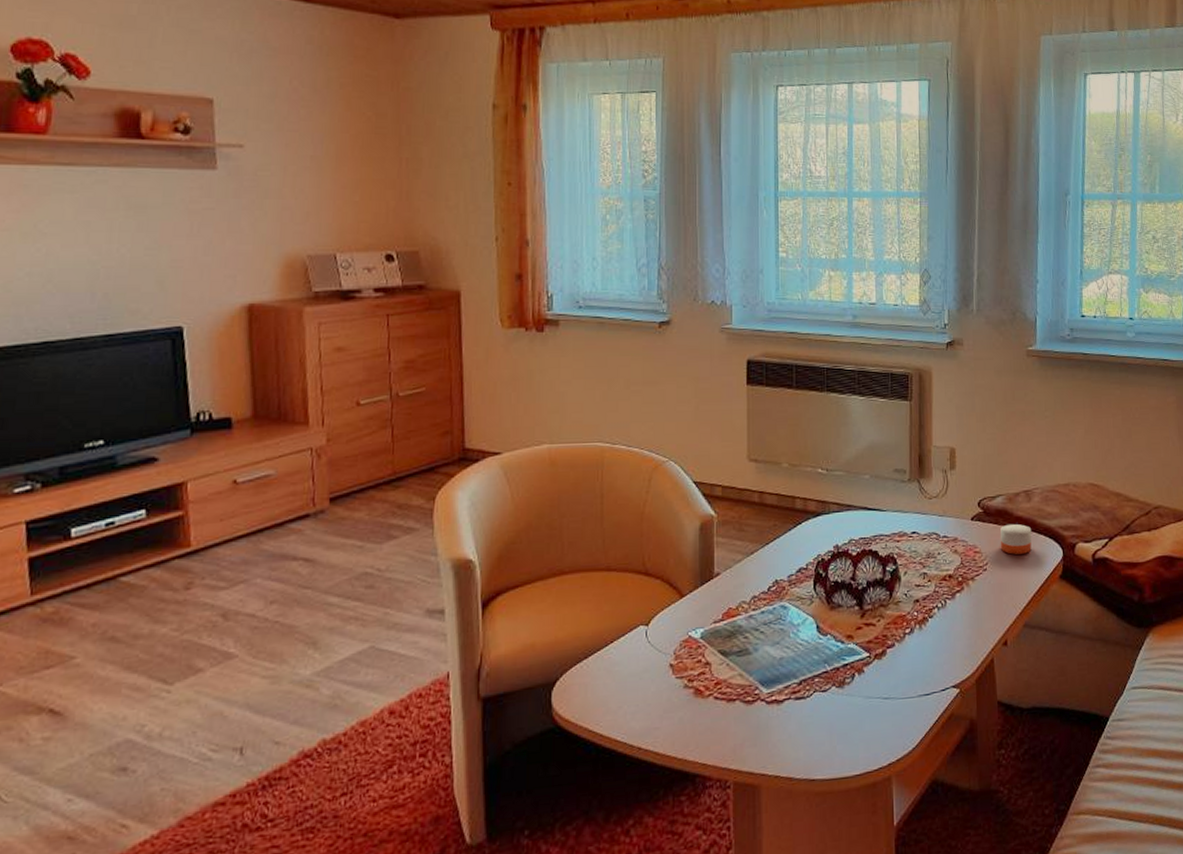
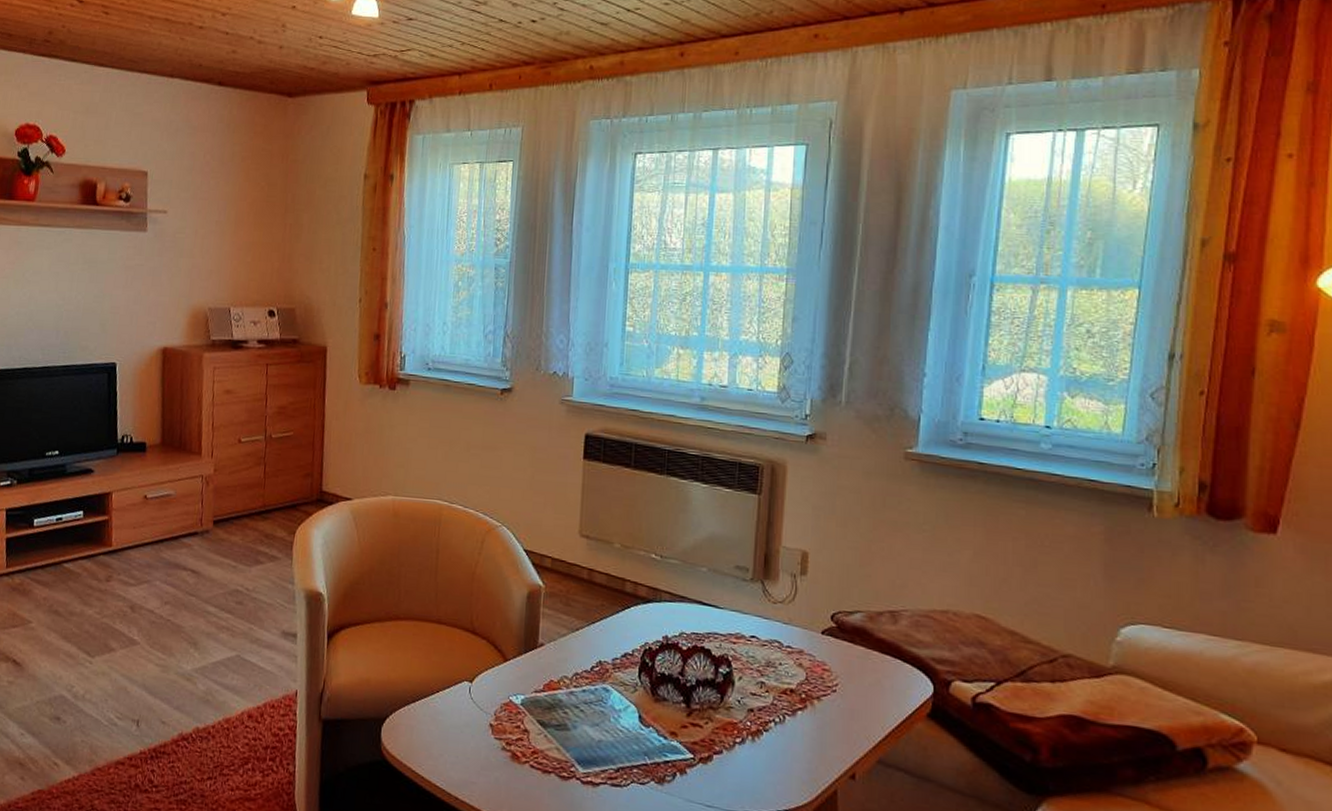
candle: present [1000,522,1032,555] -> none [854,644,896,682]

